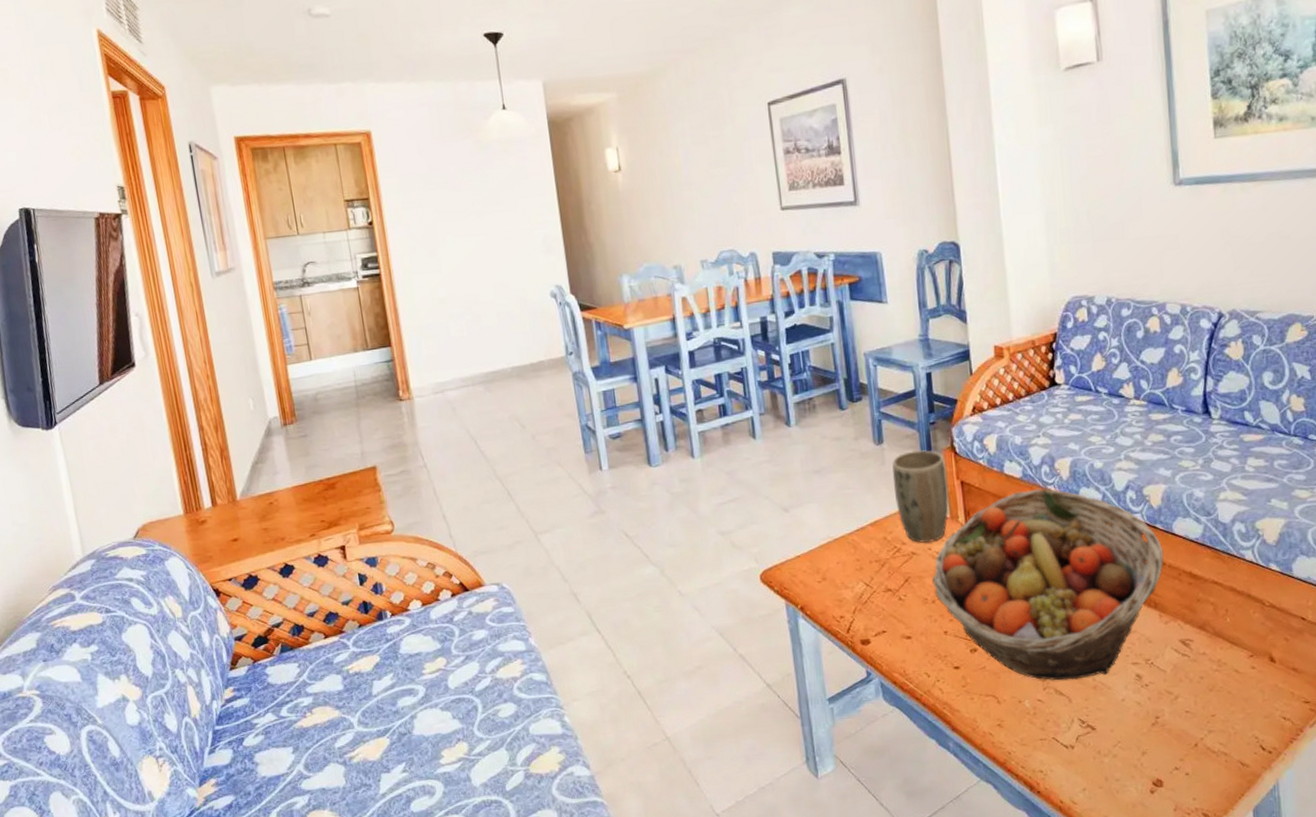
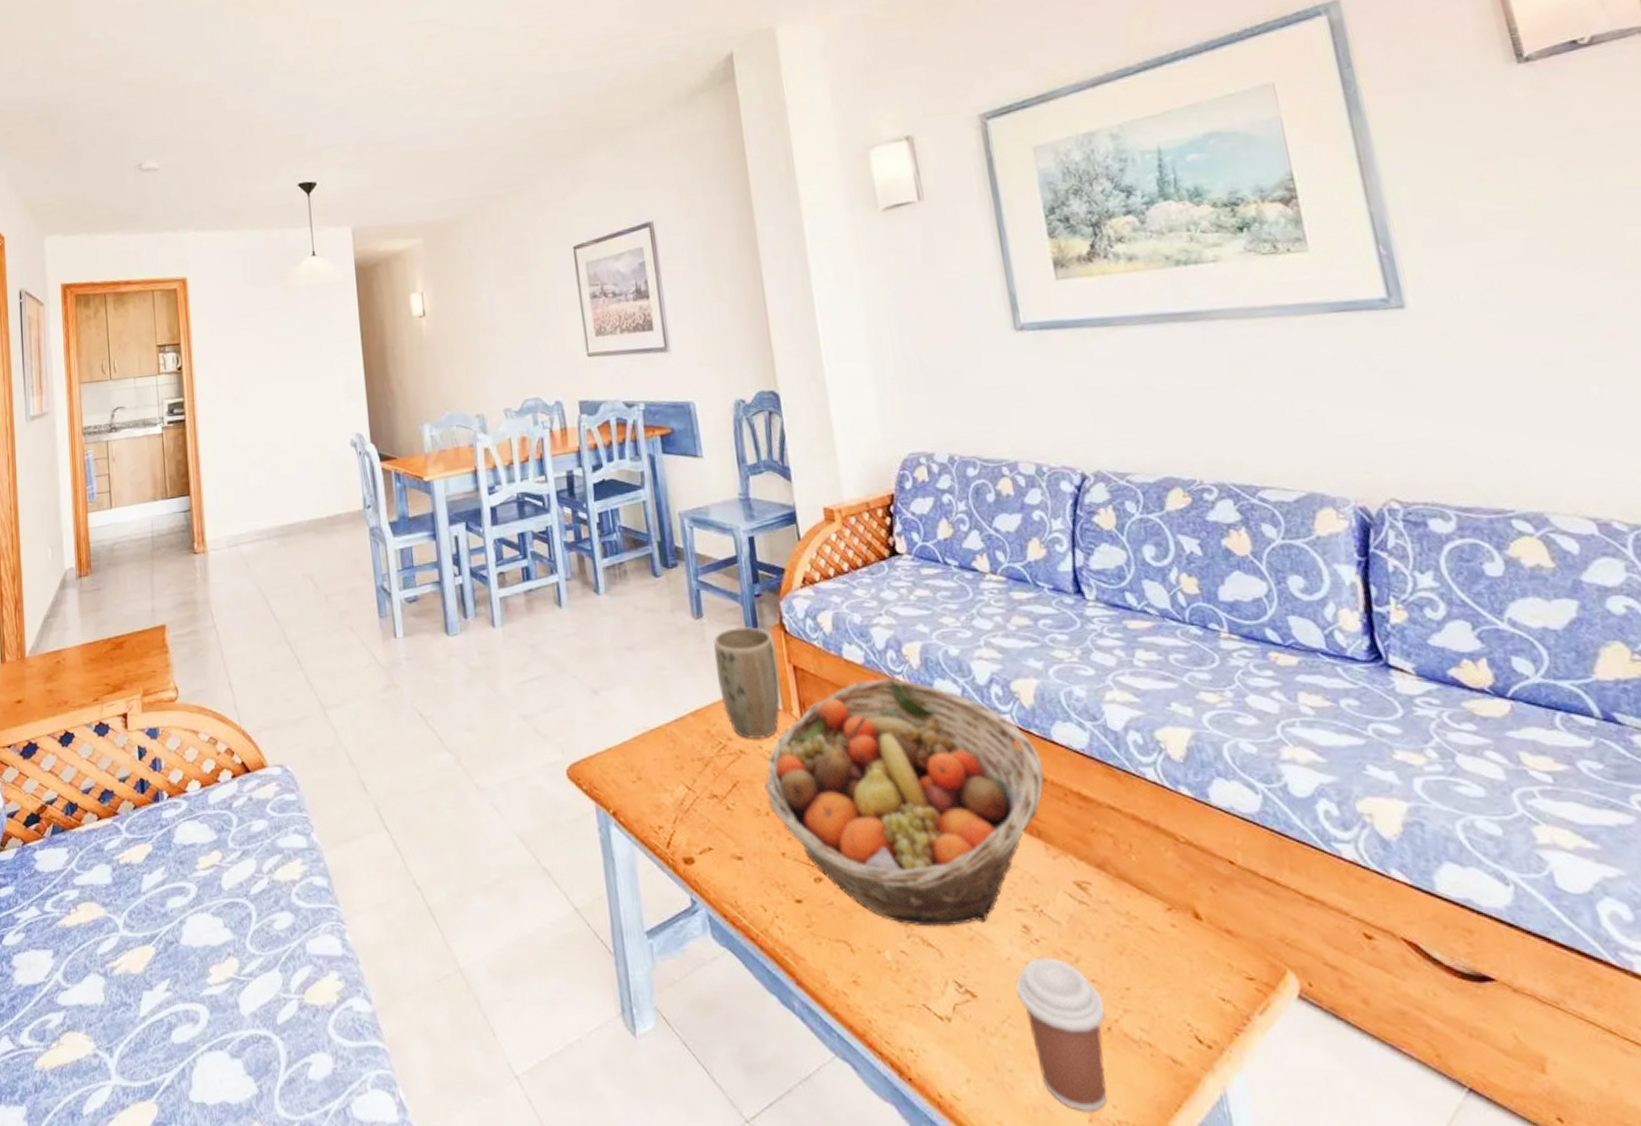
coffee cup: none [1127,697,1195,804] -> present [1015,957,1108,1111]

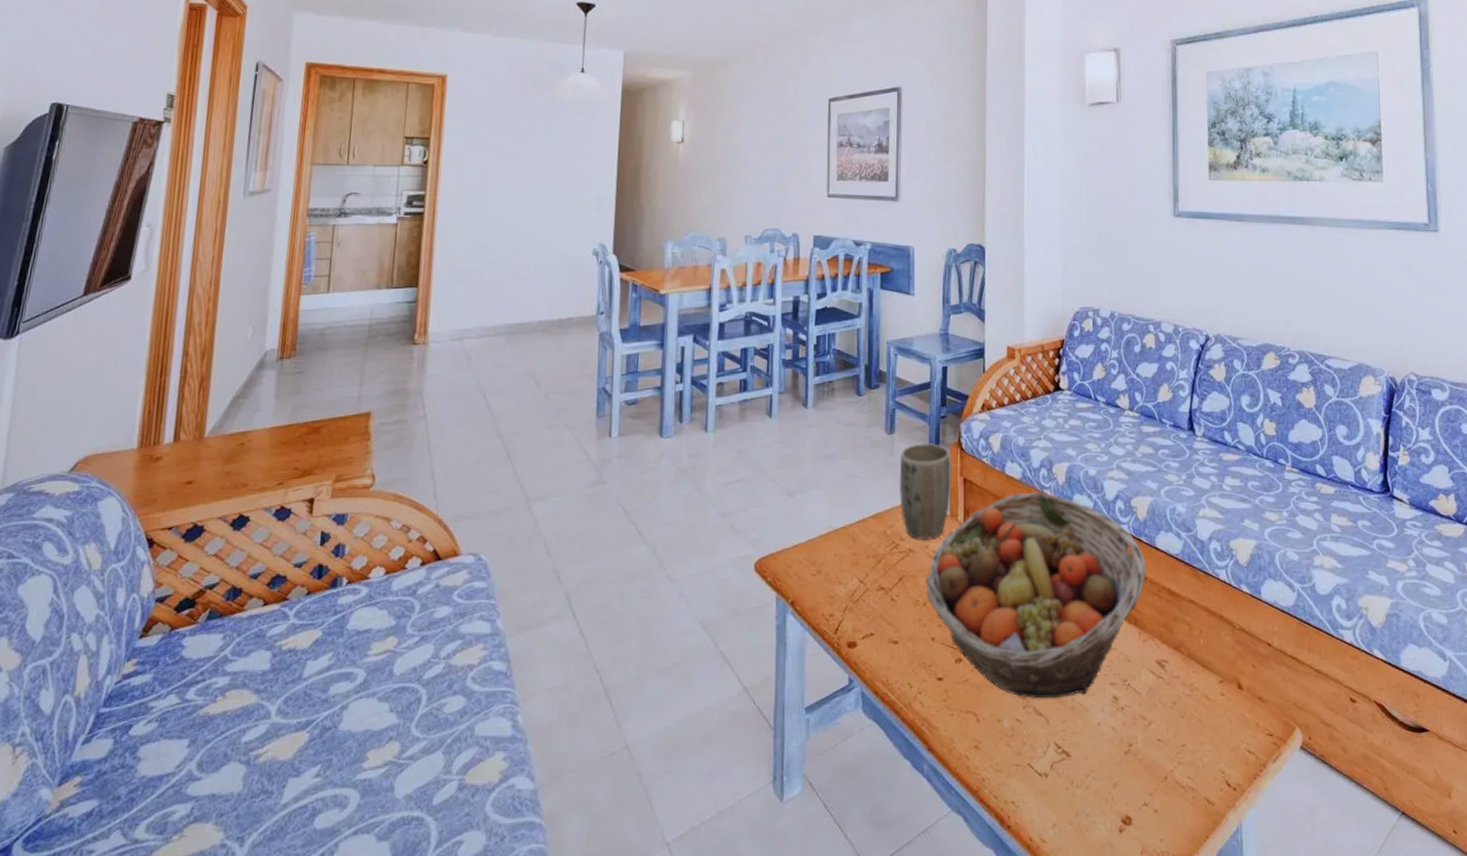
coffee cup: present [1015,957,1108,1111] -> none [1101,722,1165,845]

